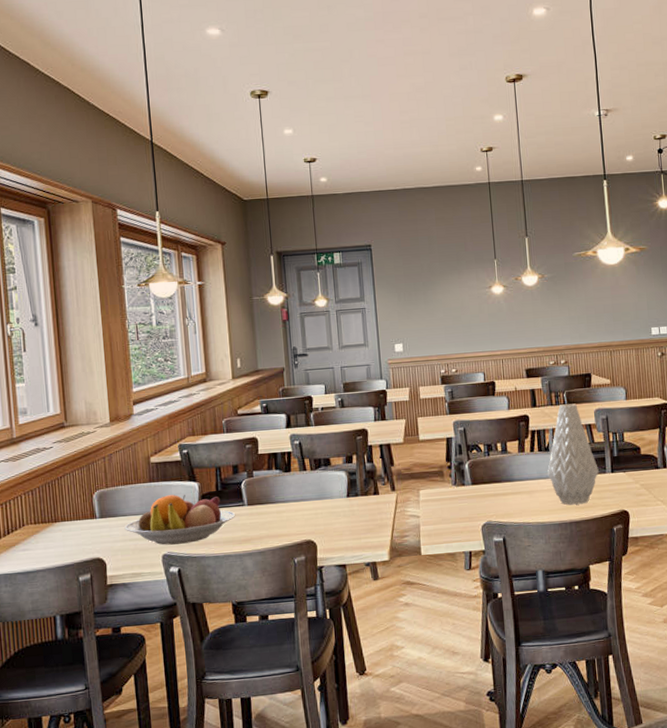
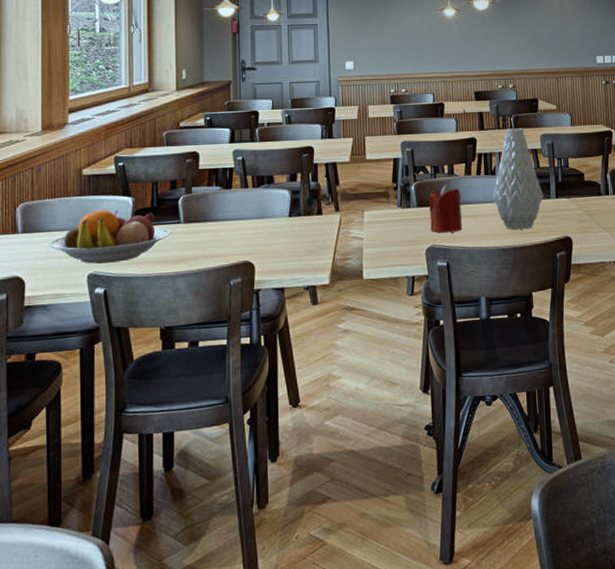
candle: none [483,462,518,510] -> present [429,184,463,233]

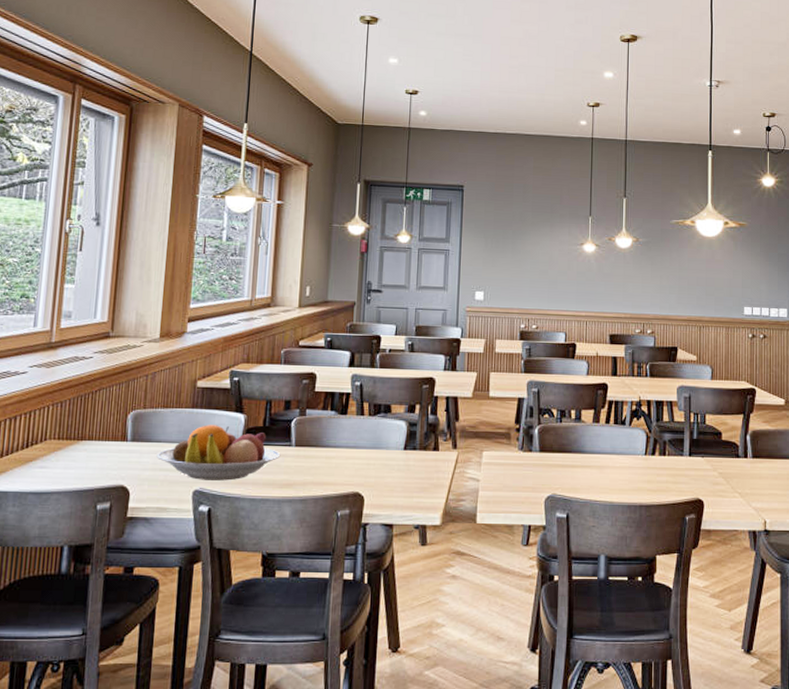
candle: present [429,184,463,233] -> none [552,430,587,483]
vase: present [493,128,544,230] -> none [622,377,676,487]

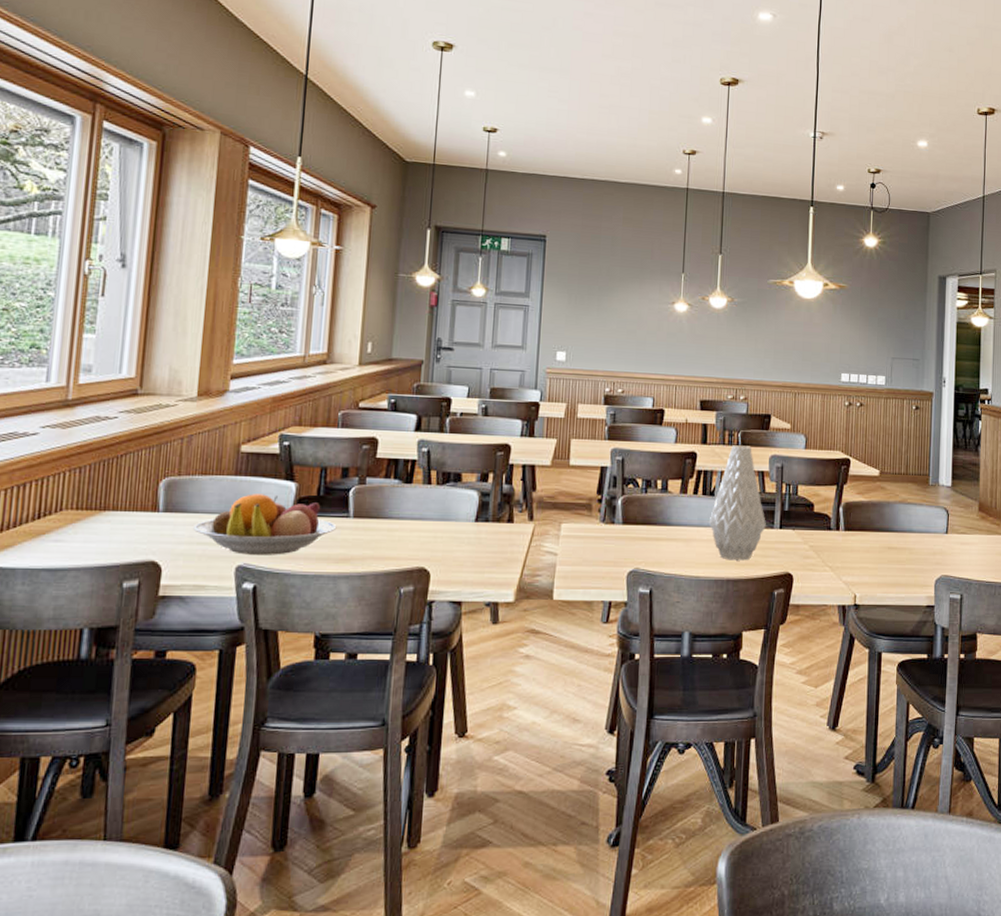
vase: none [622,377,676,487] -> present [709,445,766,561]

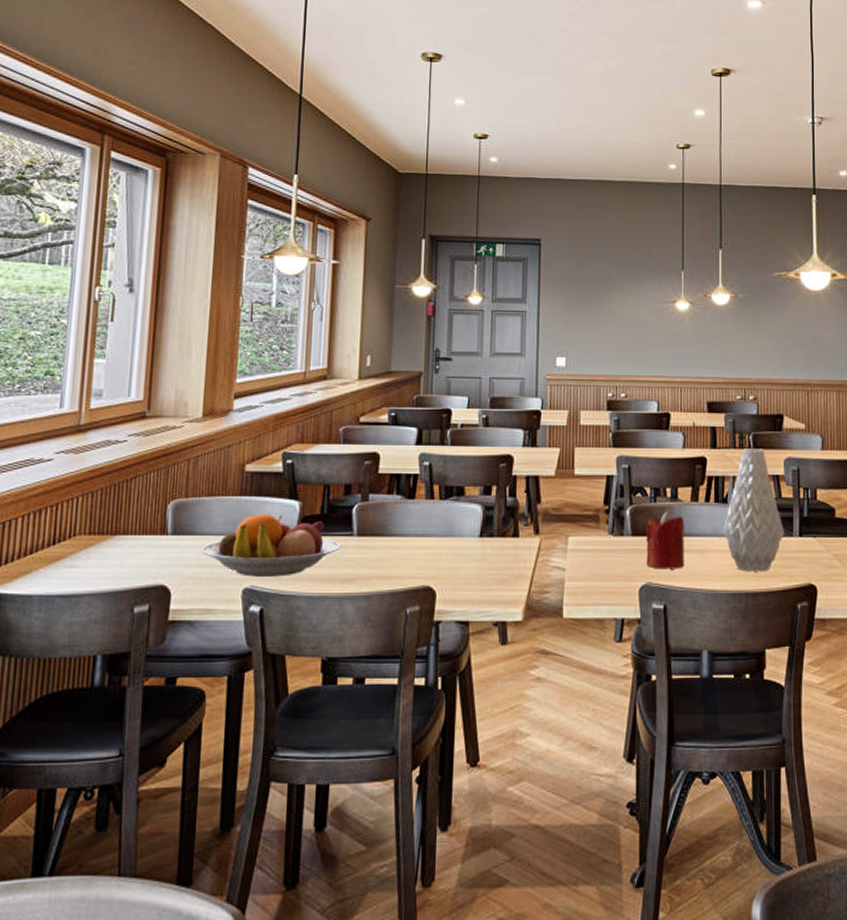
candle: none [635,501,673,556] -> present [646,511,685,569]

